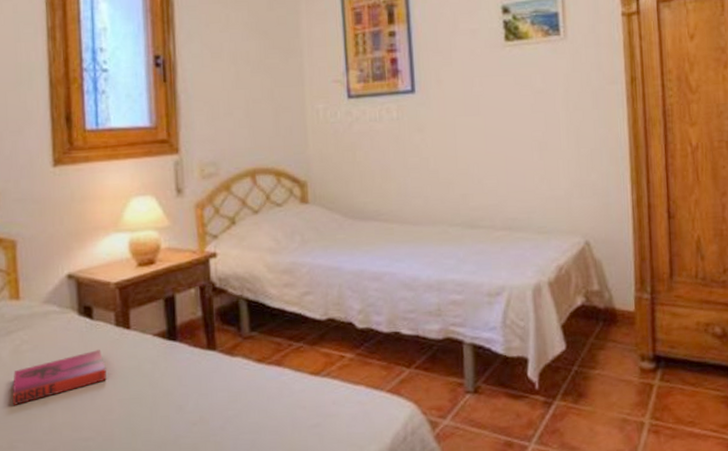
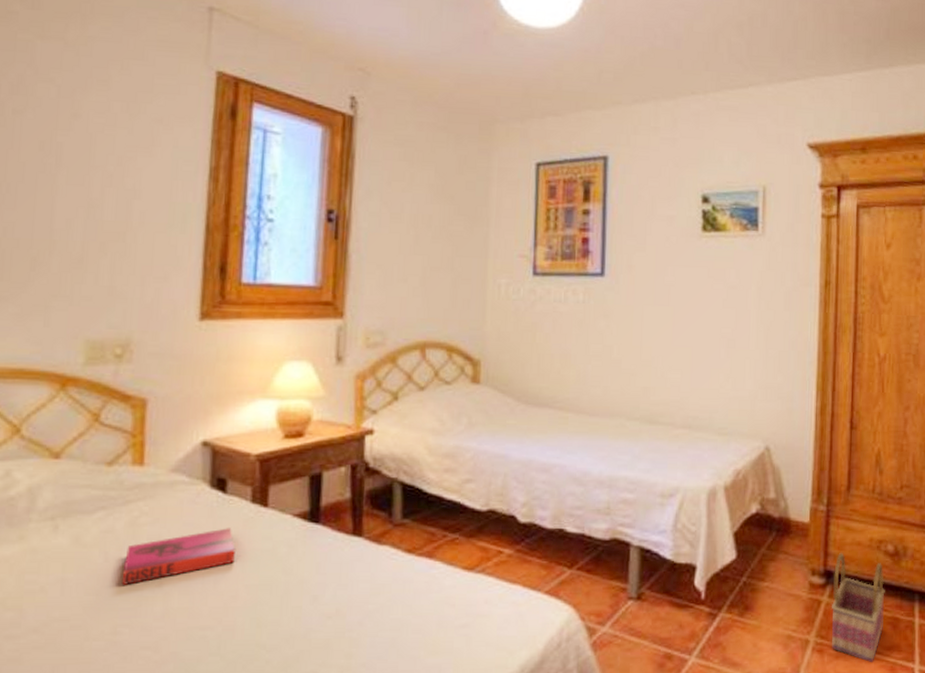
basket: none [663,337,717,440] -> present [832,552,885,662]

